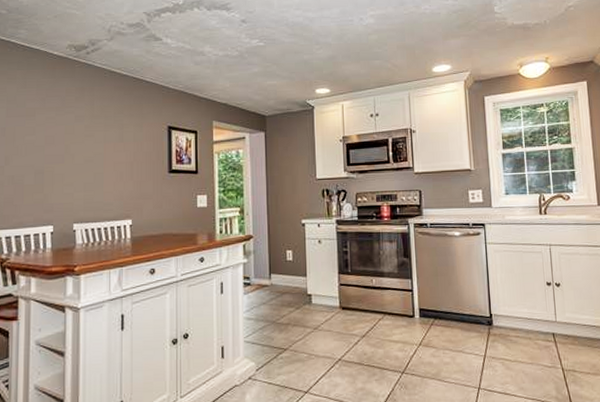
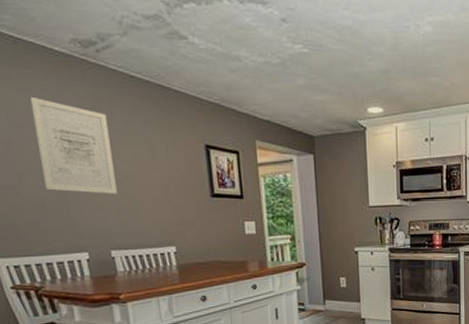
wall art: none [26,91,87,172] -> present [29,96,117,194]

